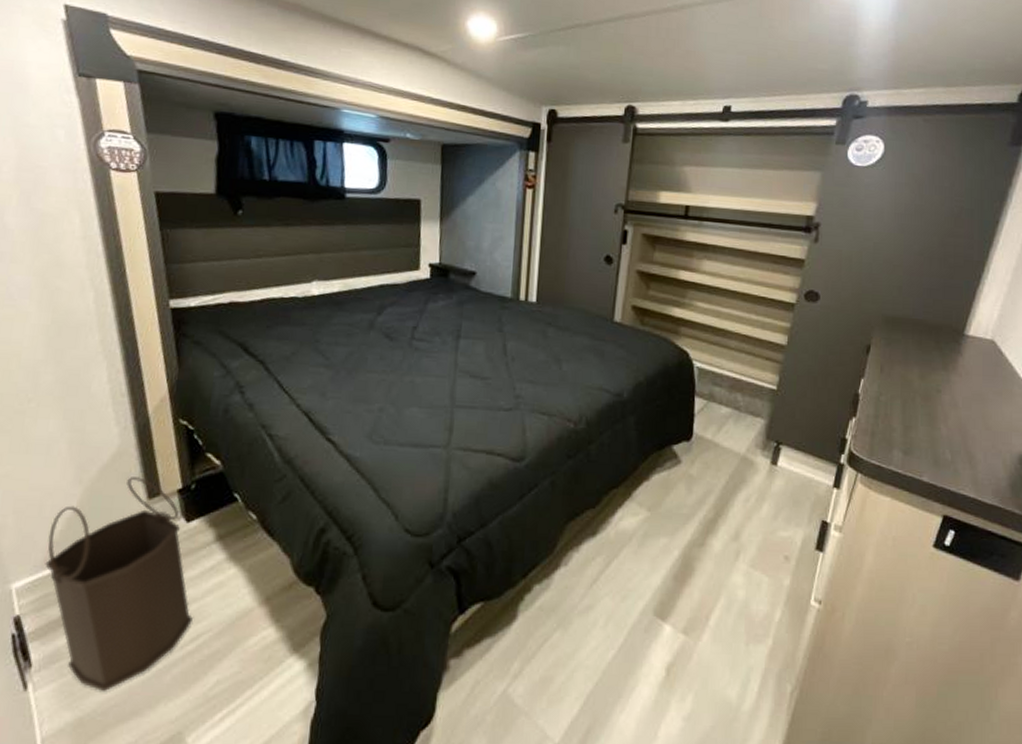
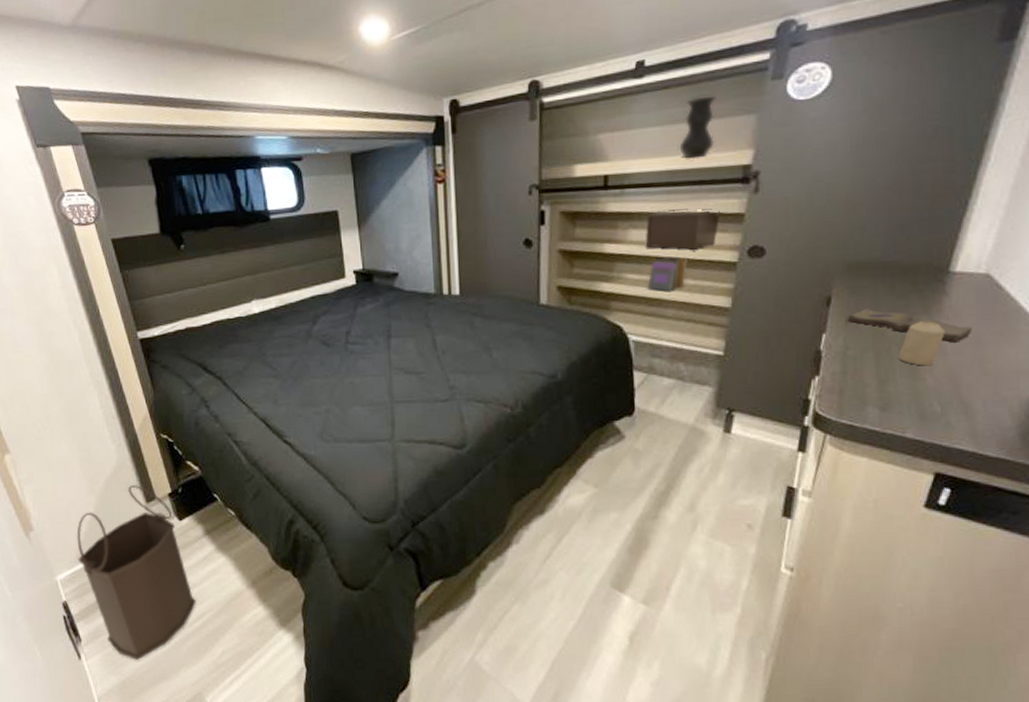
books: none [714,290,752,324] -> present [647,257,687,292]
decorative box: none [716,246,784,288] -> present [645,209,720,251]
vase: none [754,148,789,204] -> present [679,96,716,161]
diary: none [882,360,978,398] -> present [847,309,972,343]
candle: none [921,376,958,417] -> present [898,321,945,366]

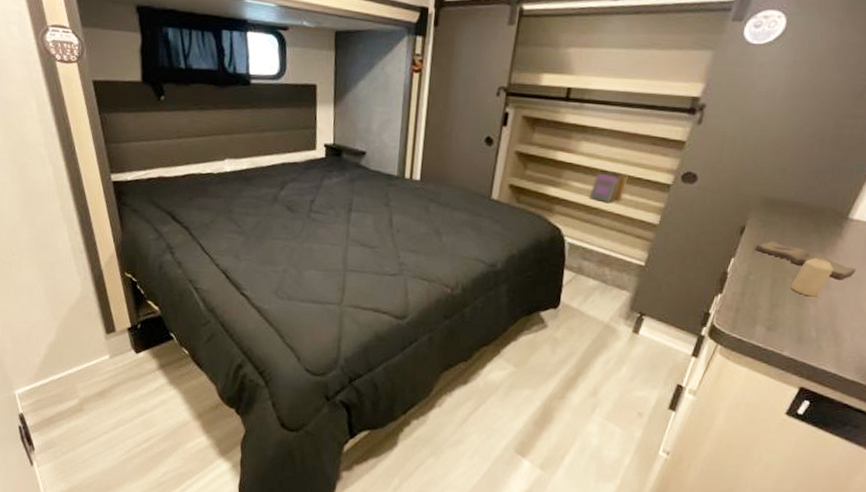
basket: present [77,485,197,660] -> none [36,316,146,471]
decorative box: present [645,209,720,251] -> none [593,128,665,169]
vase: present [679,96,716,161] -> none [639,27,680,86]

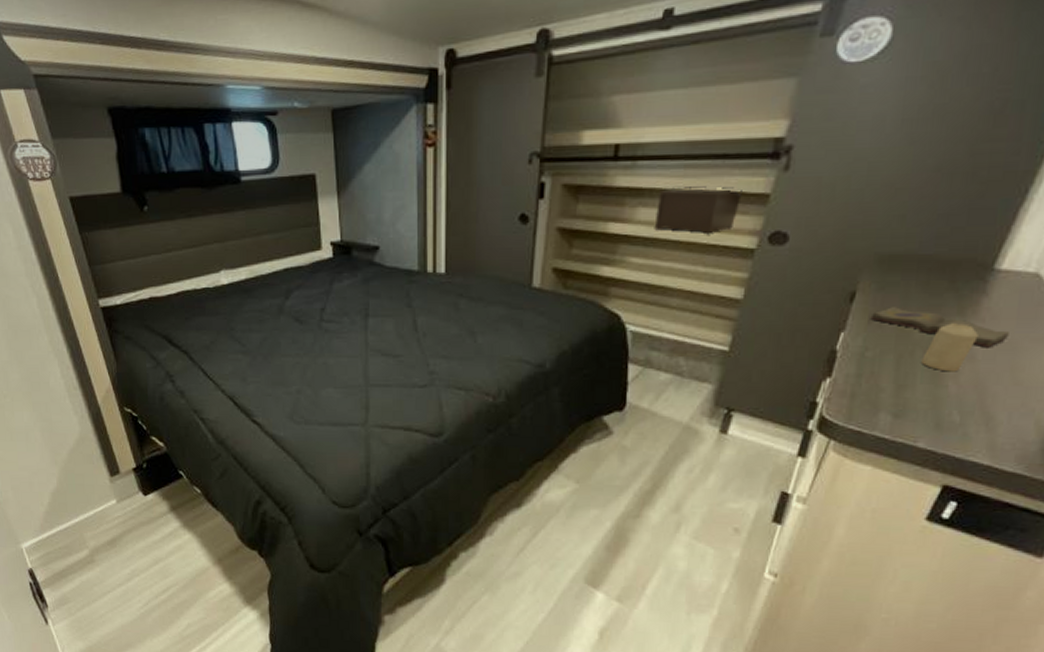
books: present [588,170,628,204] -> none [651,240,700,279]
decorative box: none [593,128,665,169] -> present [654,186,742,235]

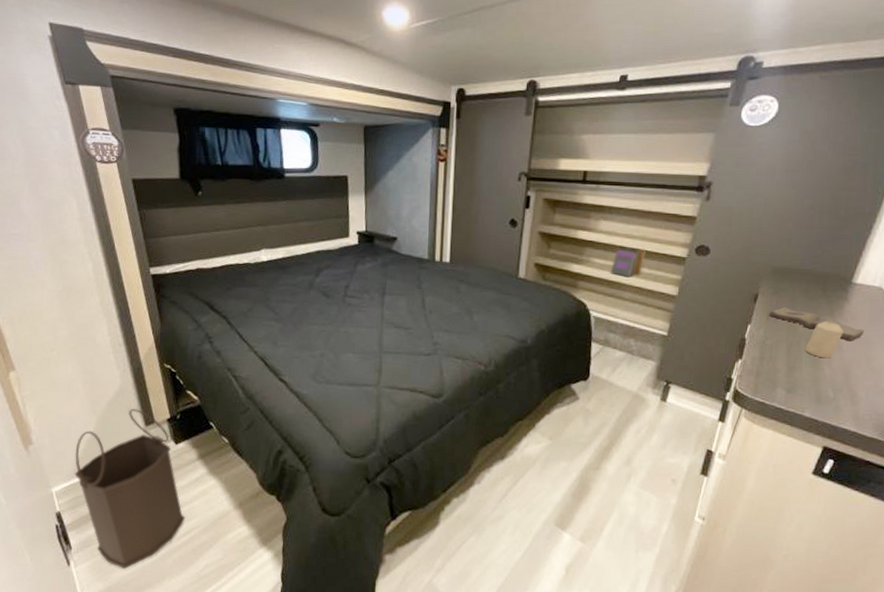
basket: none [40,458,162,628] -> present [74,409,186,569]
books: none [651,240,700,279] -> present [610,247,646,278]
decorative box: present [654,186,742,235] -> none [612,207,677,245]

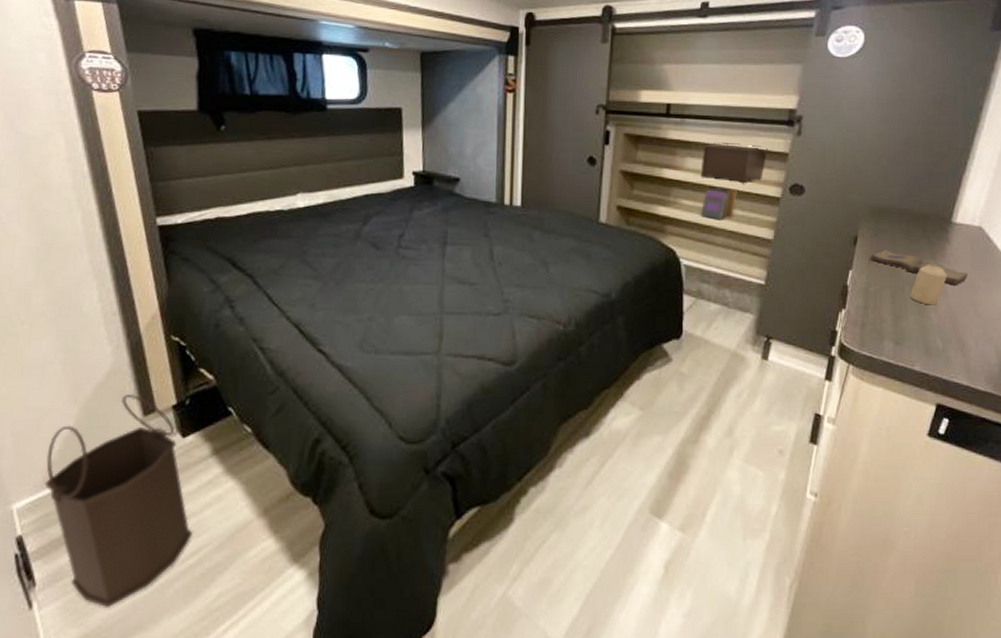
decorative box: none [612,207,677,245] -> present [700,143,767,184]

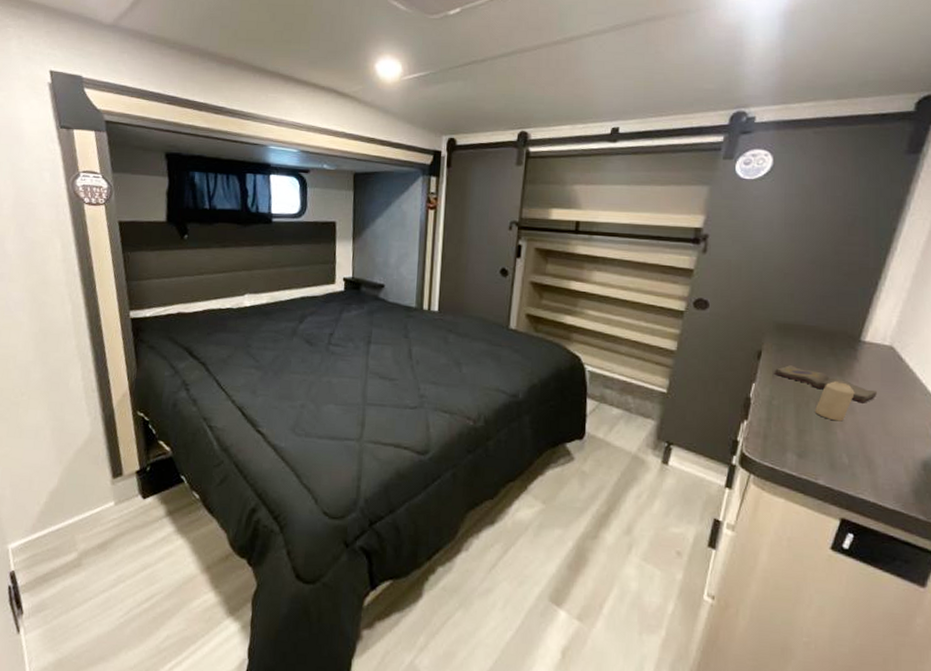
basket: present [44,394,194,607] -> none [33,459,149,638]
decorative box: present [700,143,767,184] -> none [606,258,673,297]
books: present [700,186,737,221] -> none [605,299,642,331]

